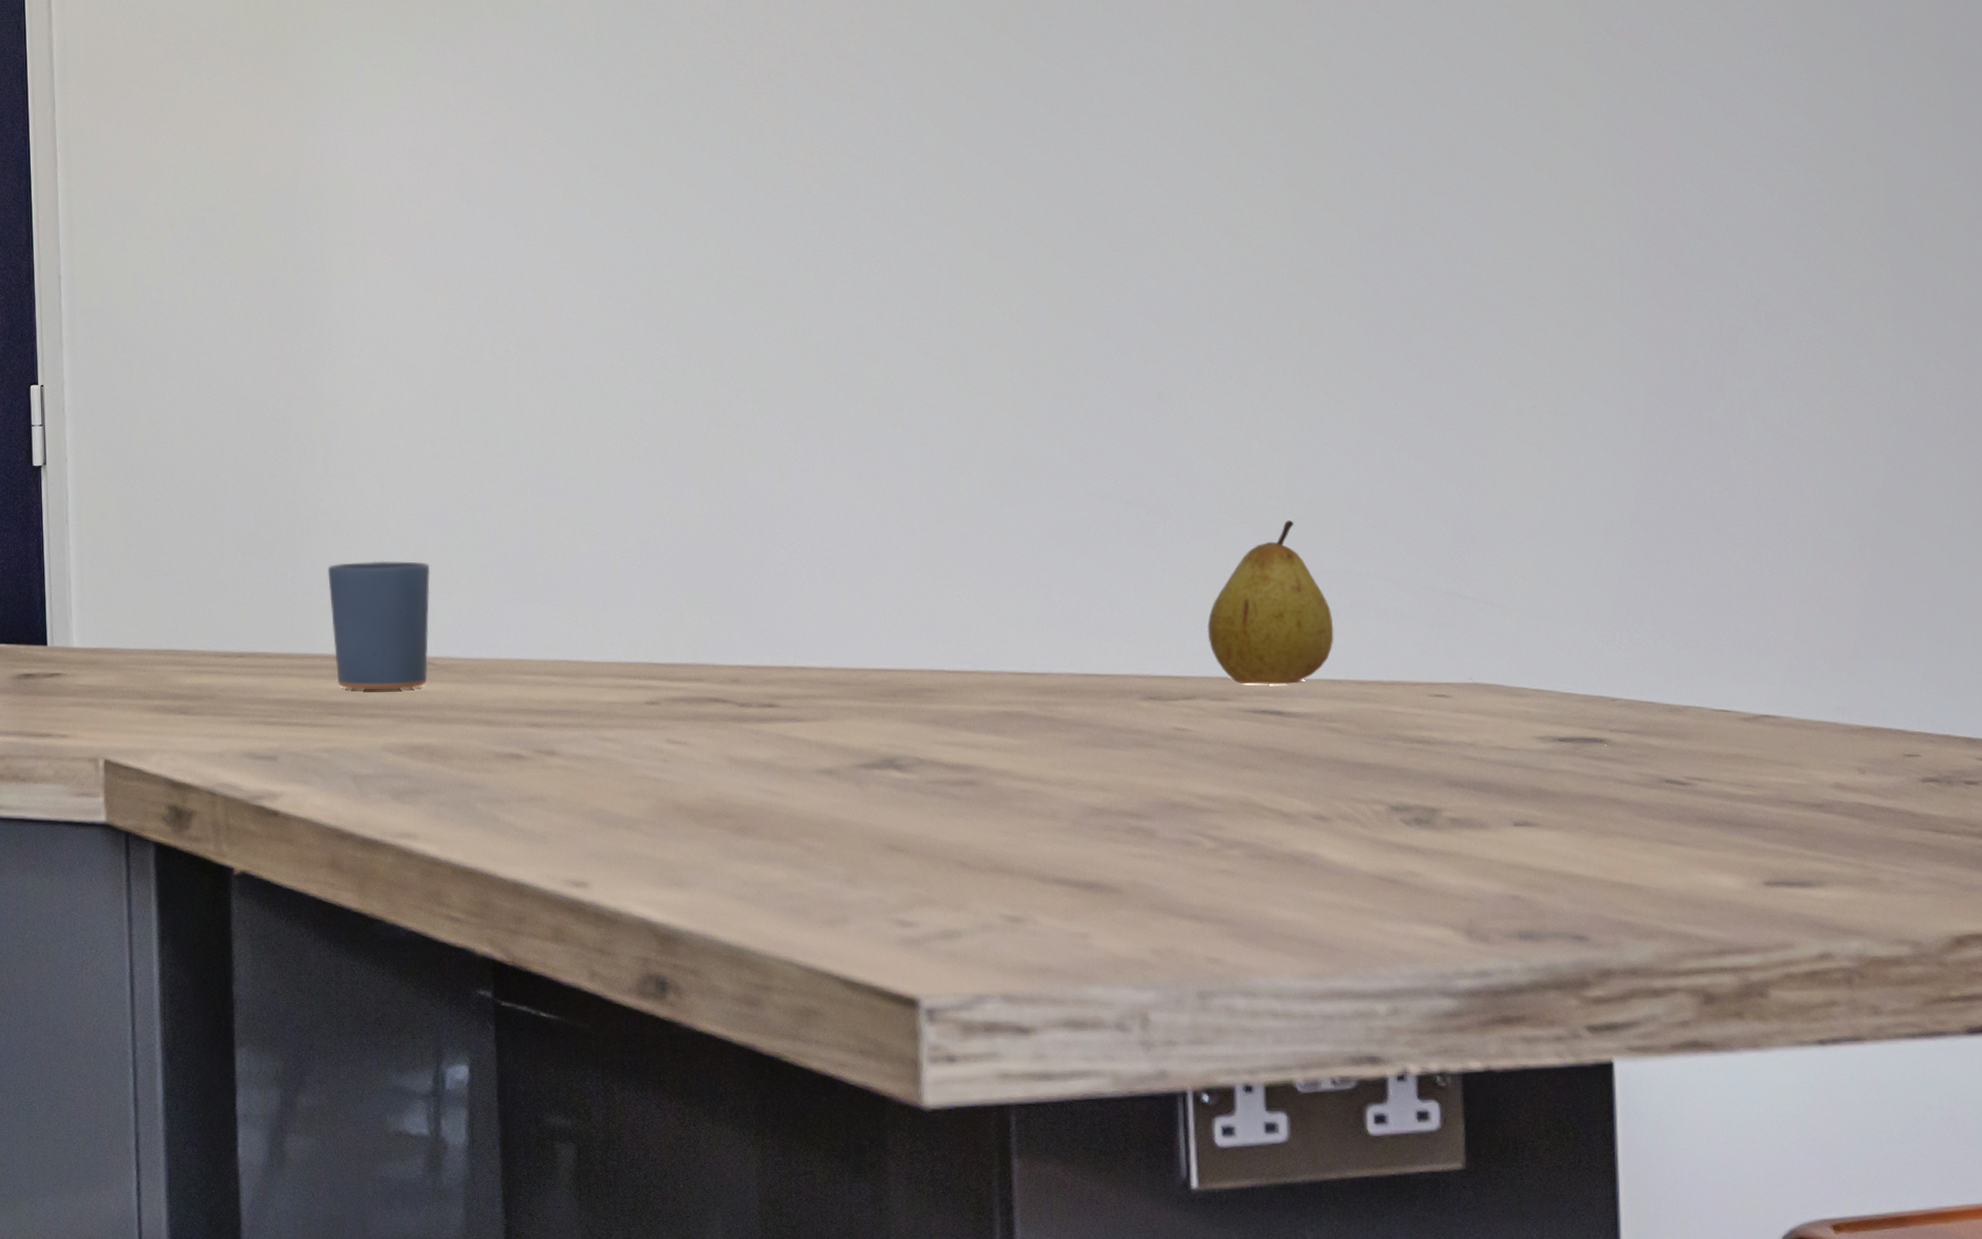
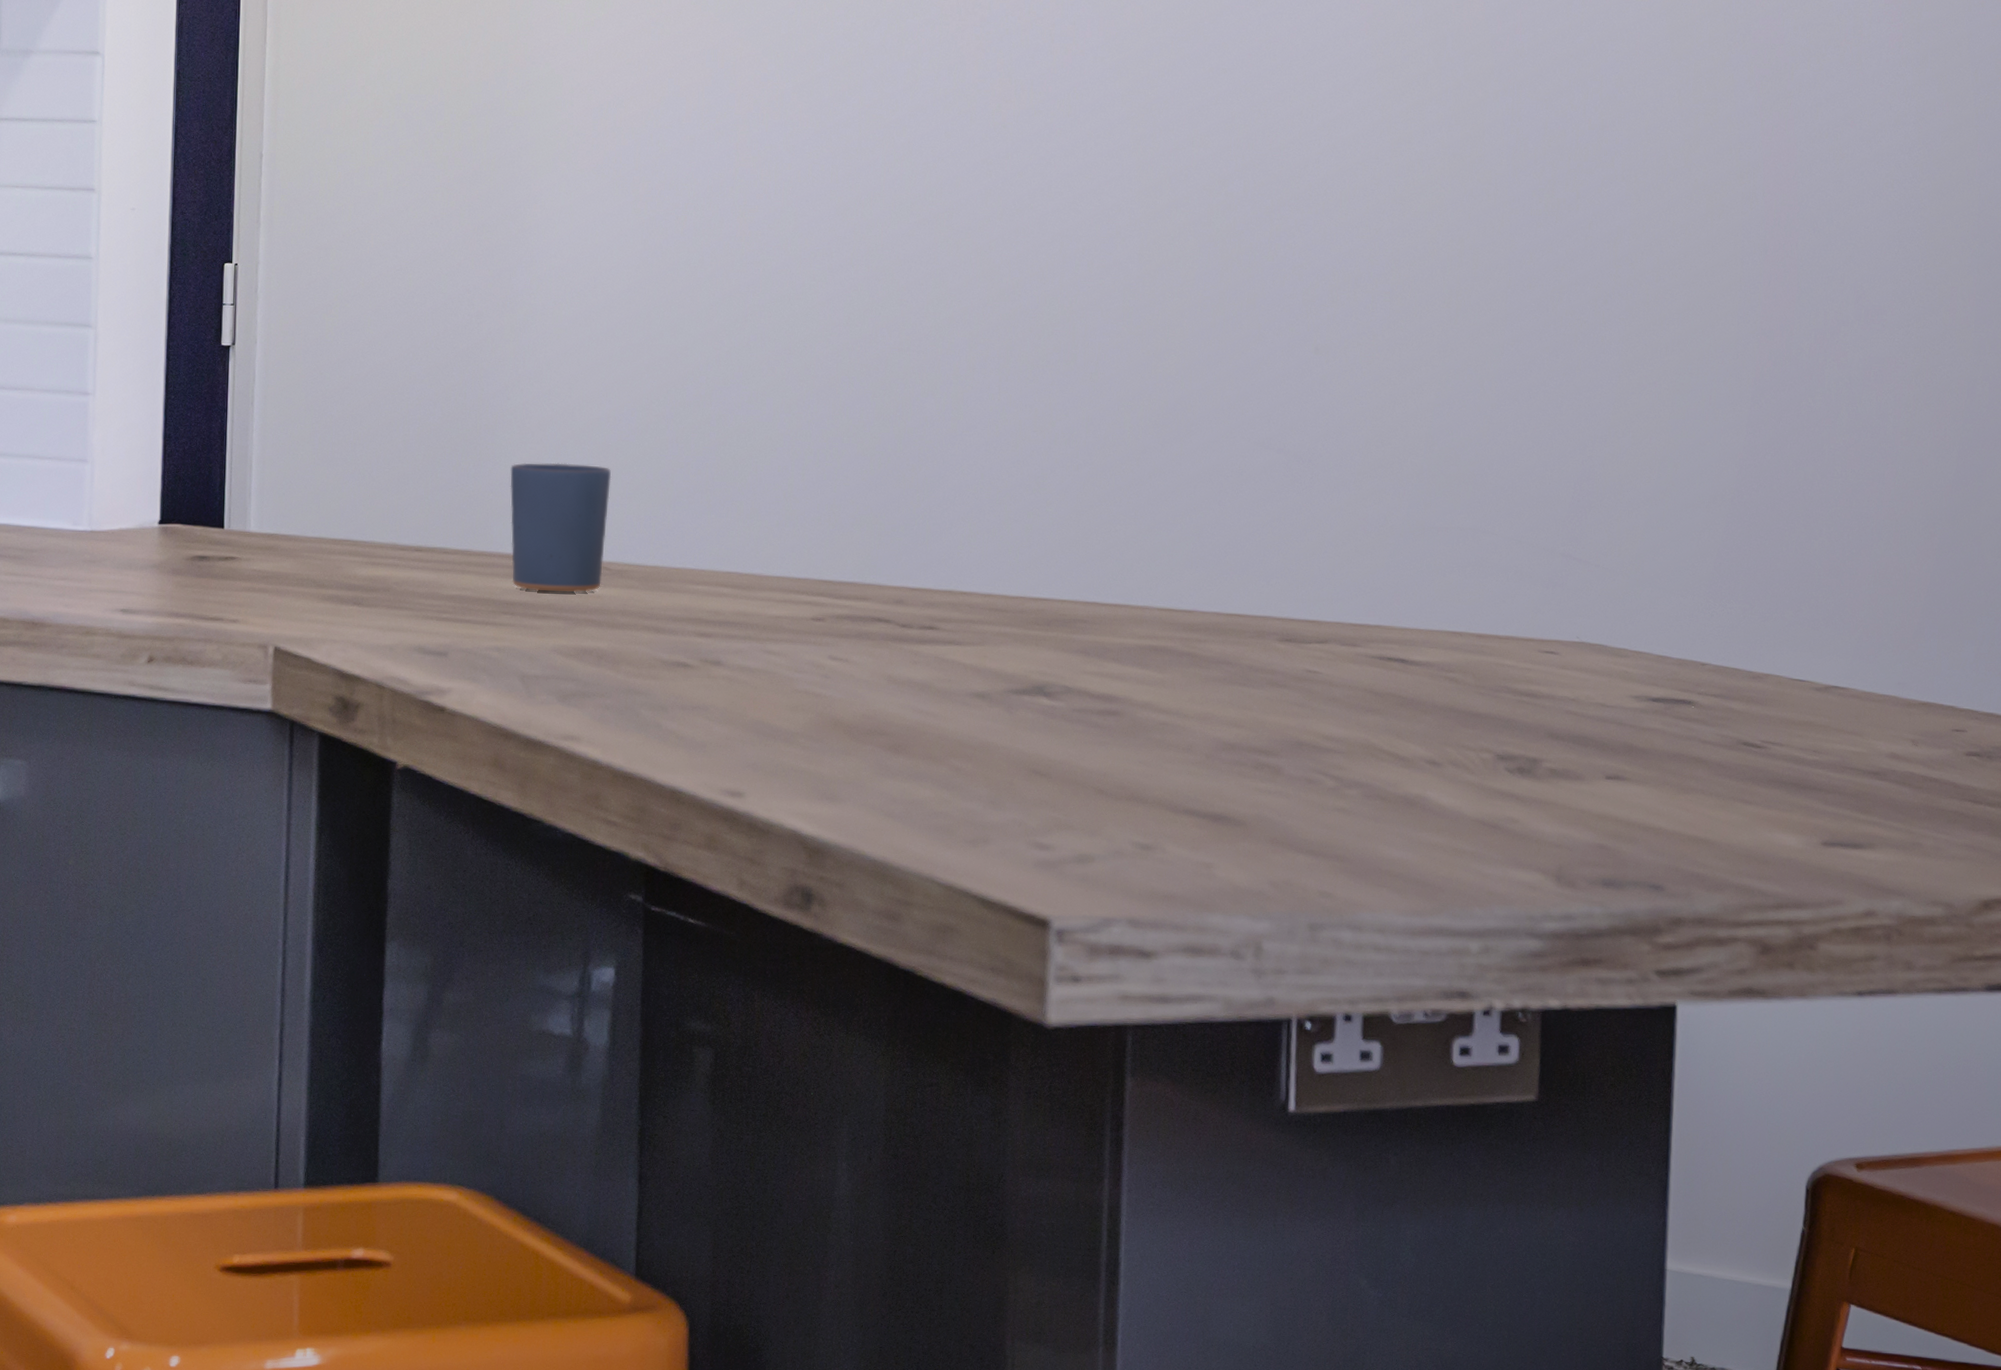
fruit: present [1207,520,1334,685] -> none [1343,477,1459,634]

